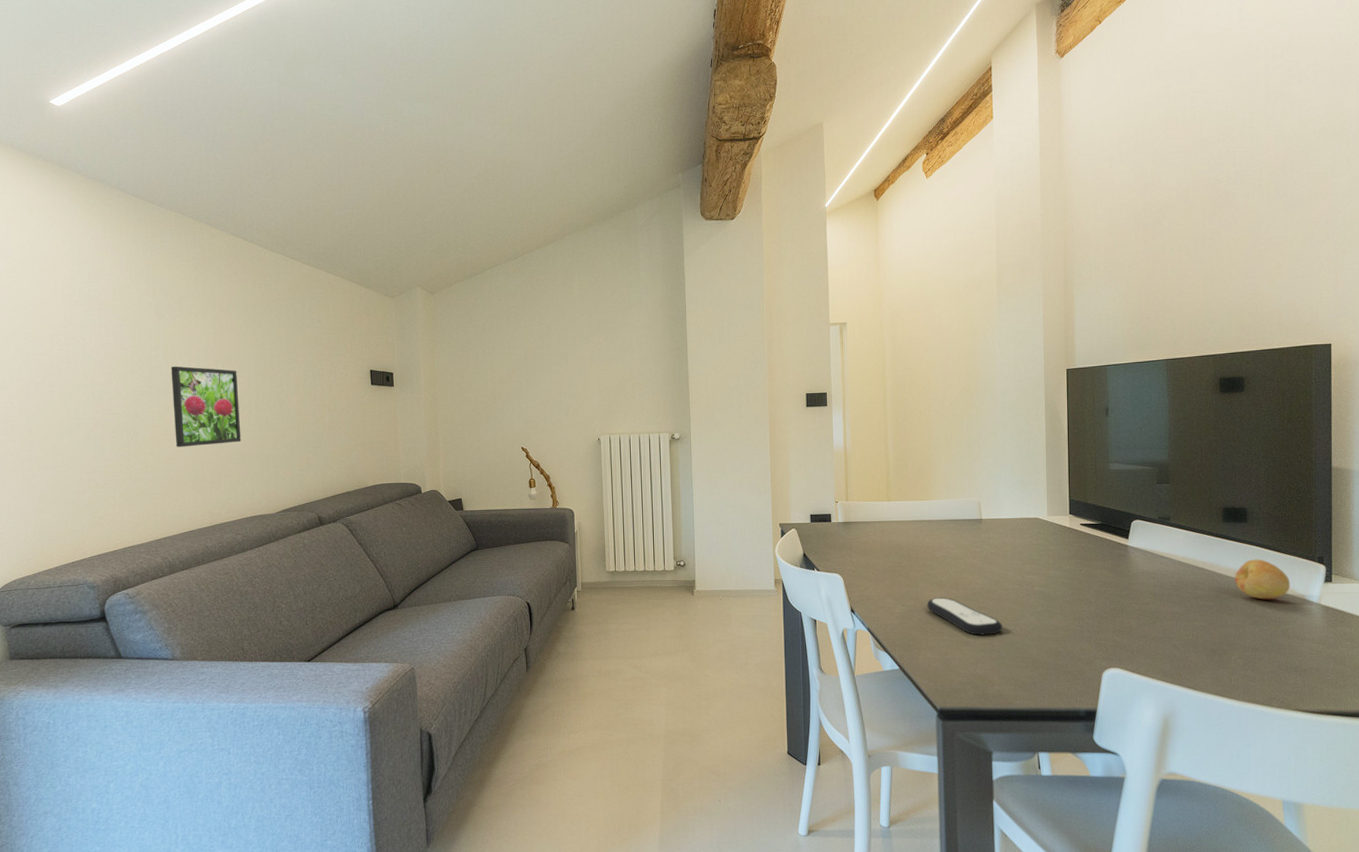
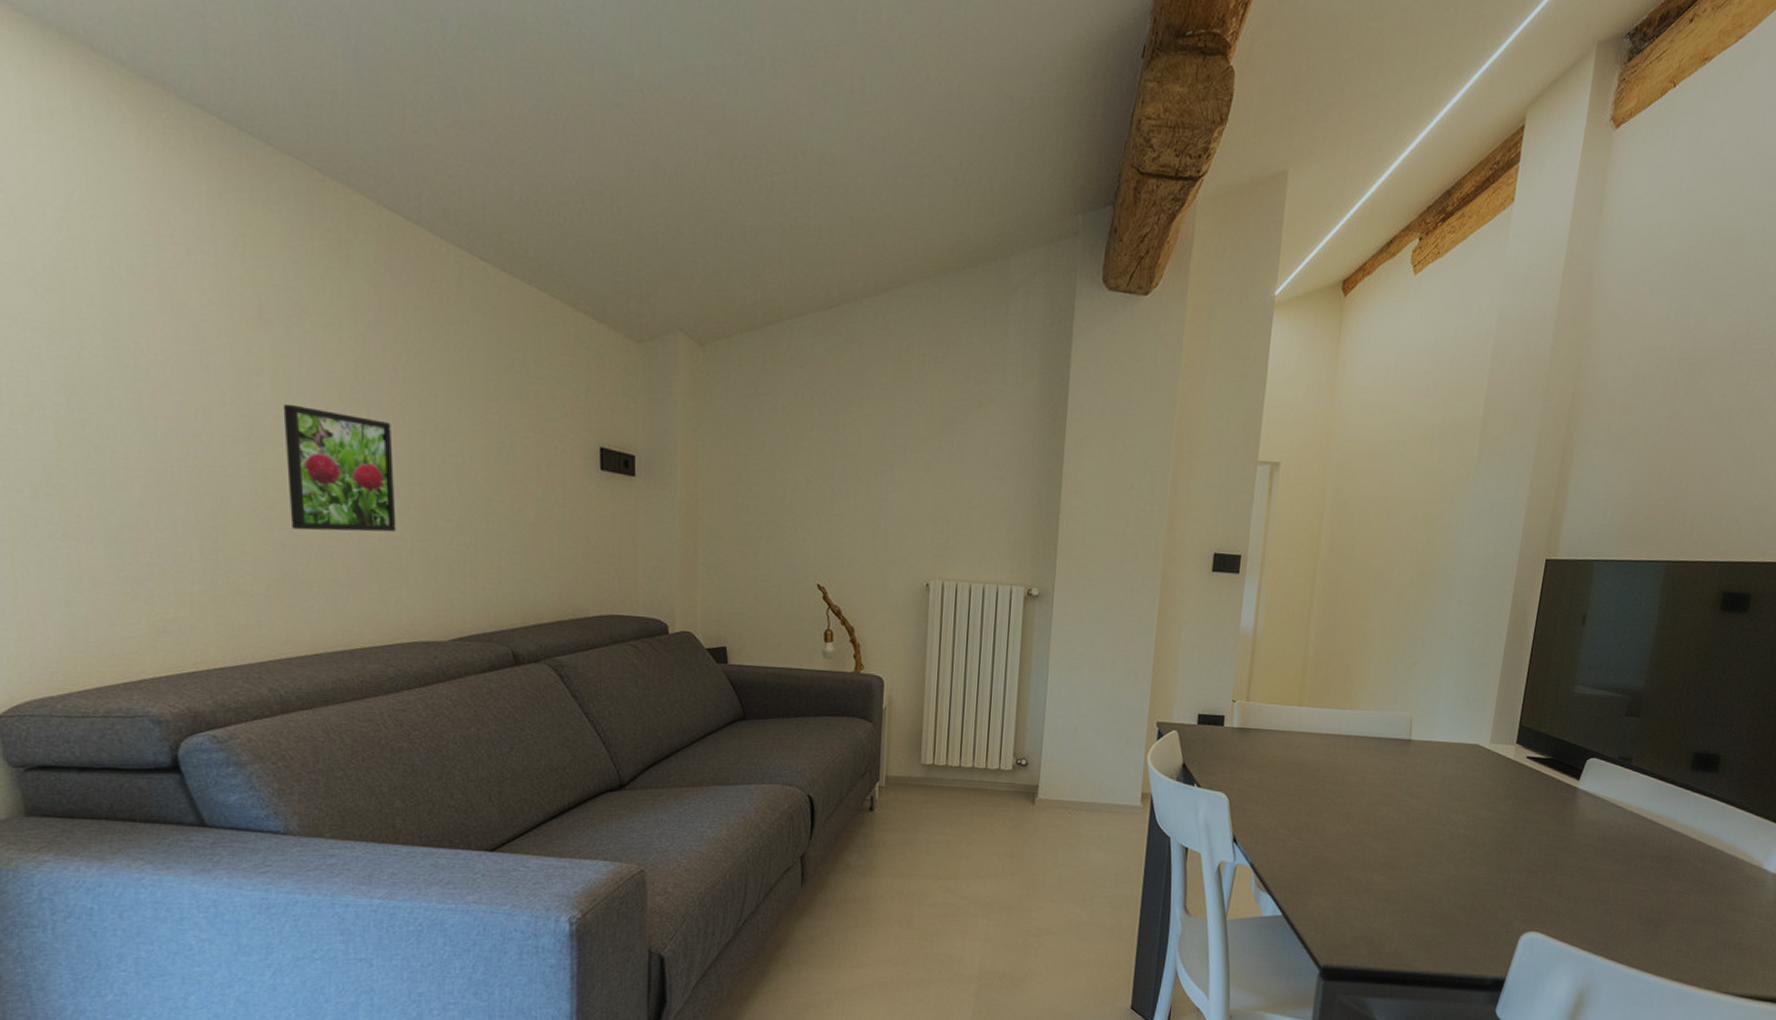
remote control: present [927,597,1003,635] -> none [1327,832,1414,883]
fruit: present [1234,559,1291,600] -> none [1689,817,1750,866]

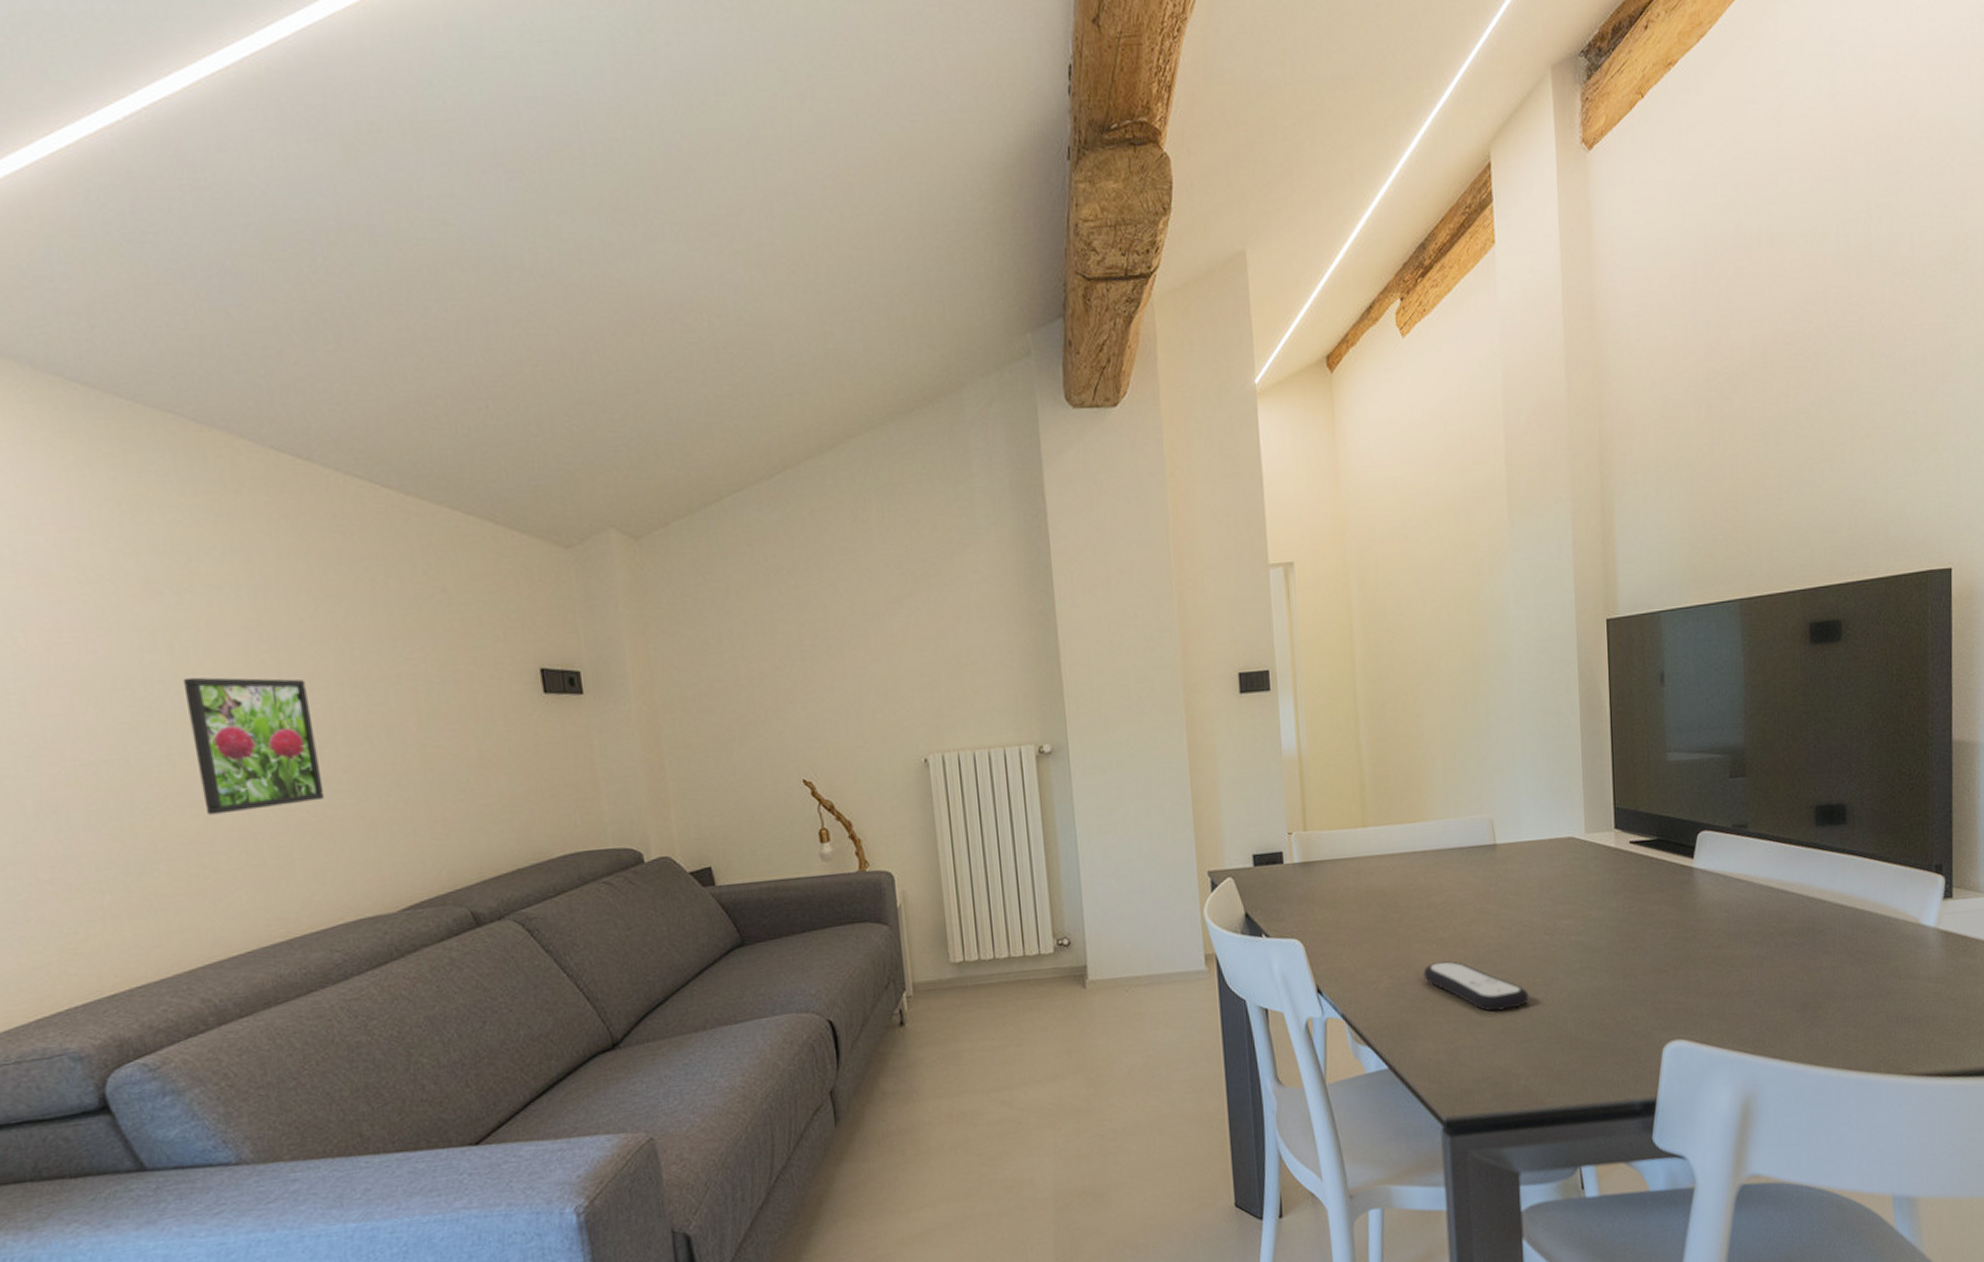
remote control: none [1327,832,1414,883] -> present [1423,961,1529,1012]

